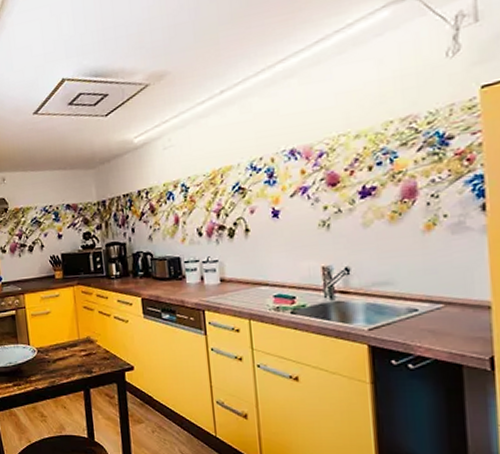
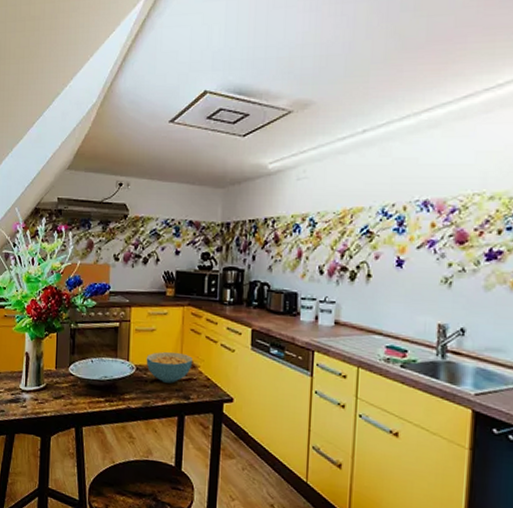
cereal bowl: none [45,330,90,361] -> present [146,352,192,383]

